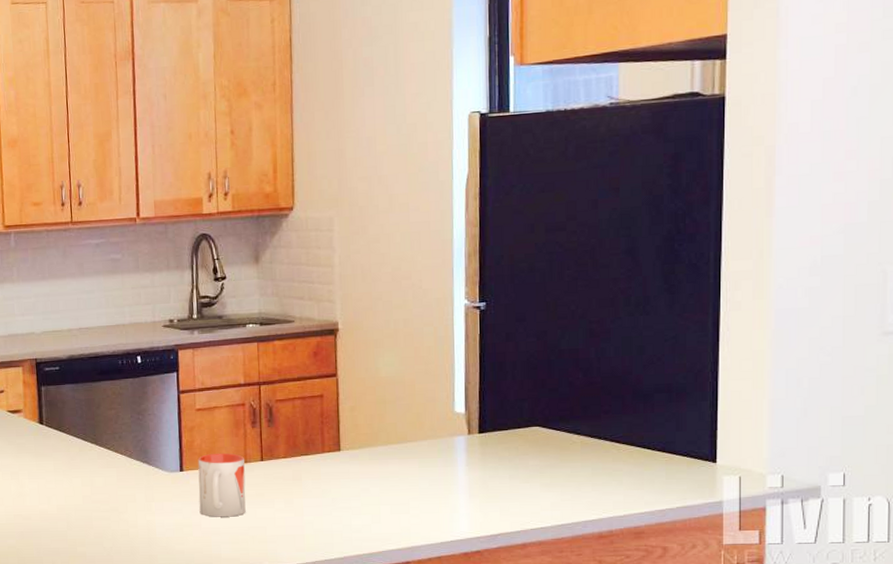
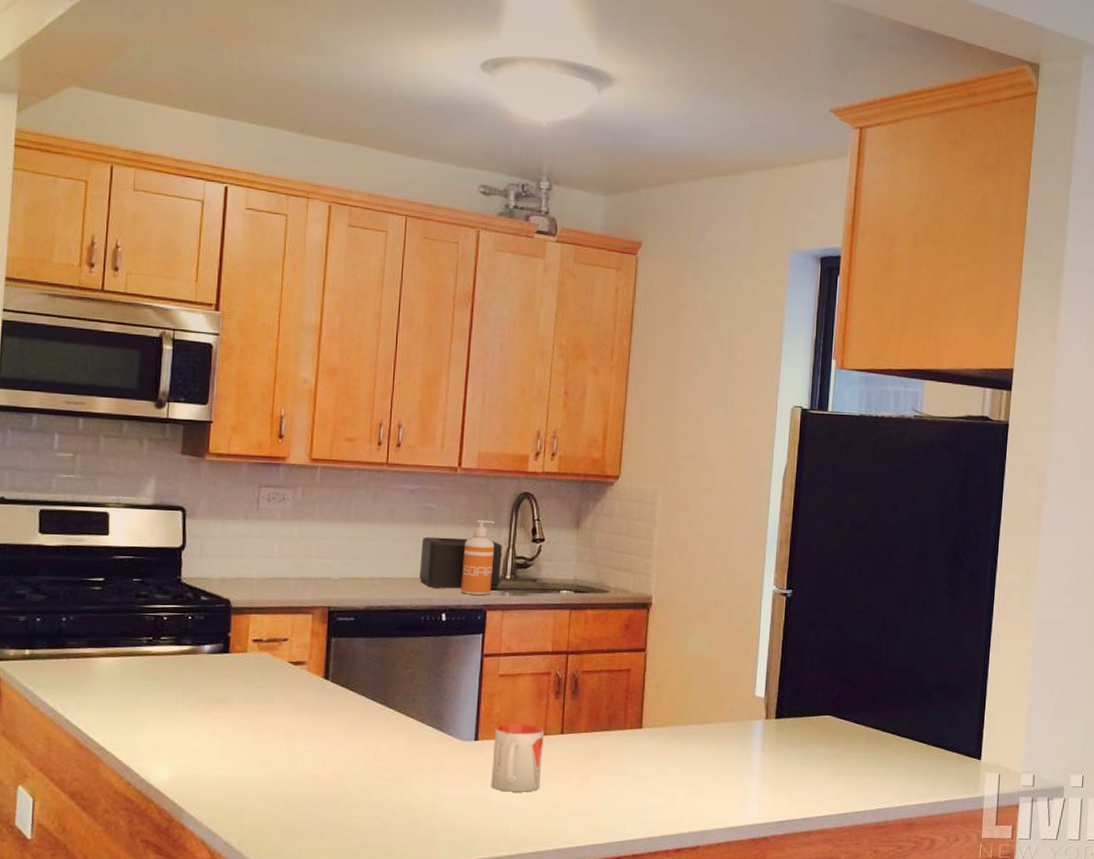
toaster: none [111,283,188,335] -> present [420,536,502,590]
soap dispenser: none [150,264,181,337] -> present [460,519,495,596]

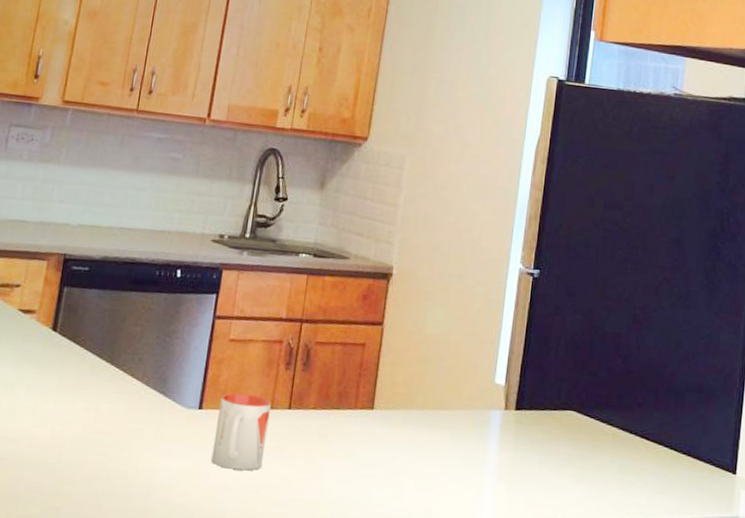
toaster: present [420,536,502,590] -> none [158,187,244,249]
soap dispenser: present [460,519,495,596] -> none [198,173,239,254]

